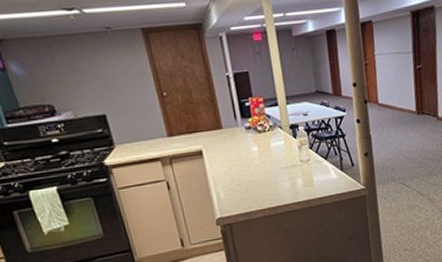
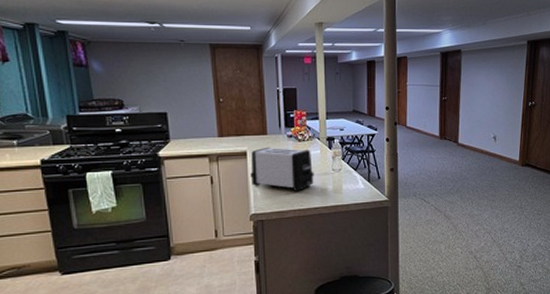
toaster: none [207,141,281,190] -> present [250,147,314,192]

